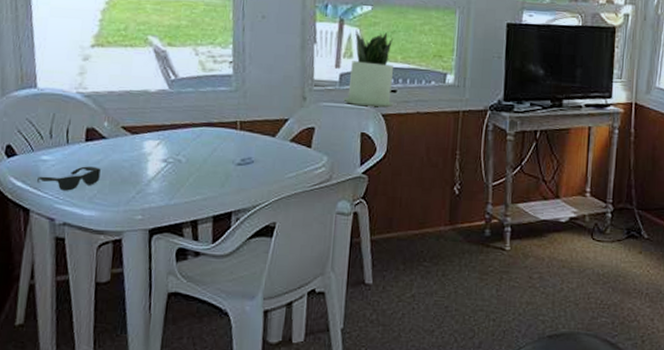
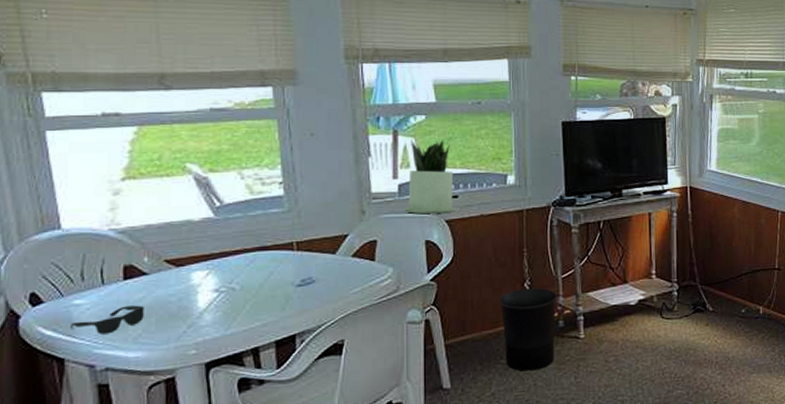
waste bin: none [427,192,487,277] -> present [499,288,558,371]

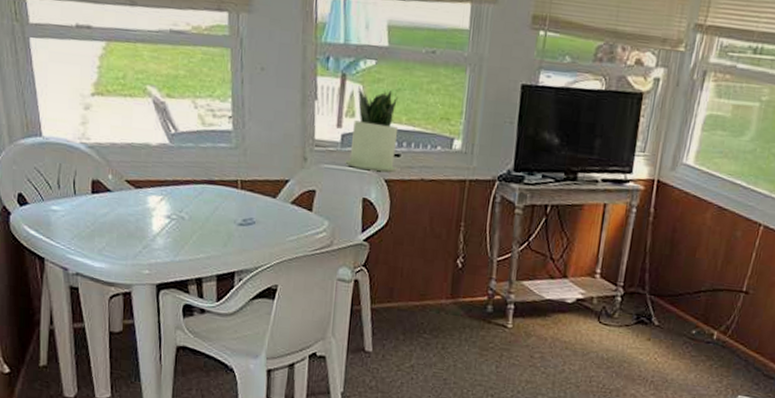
sunglasses: present [71,305,144,334] -> none [49,218,108,242]
waste bin: present [499,288,558,371] -> none [429,265,490,351]

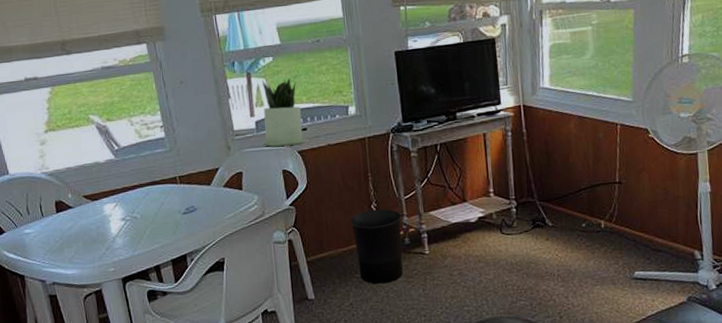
waste bin: none [429,265,490,351] -> present [350,209,403,284]

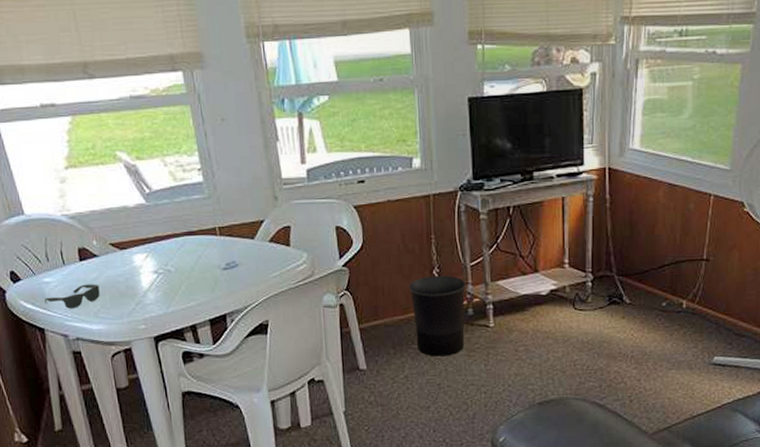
sunglasses: none [25,232,74,256] -> present [45,284,100,309]
planter: present [262,78,307,148] -> none [314,122,364,200]

